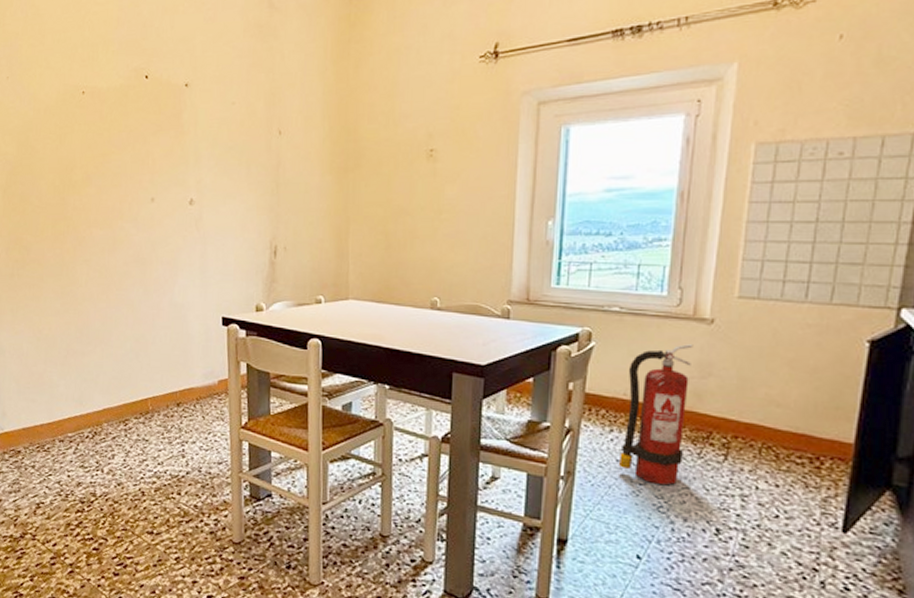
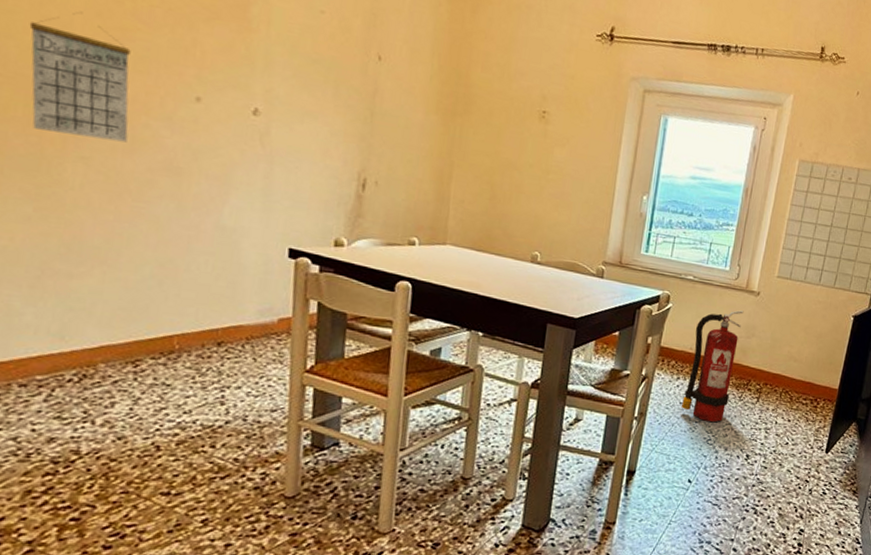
calendar: none [51,148,111,244] -> present [29,11,131,143]

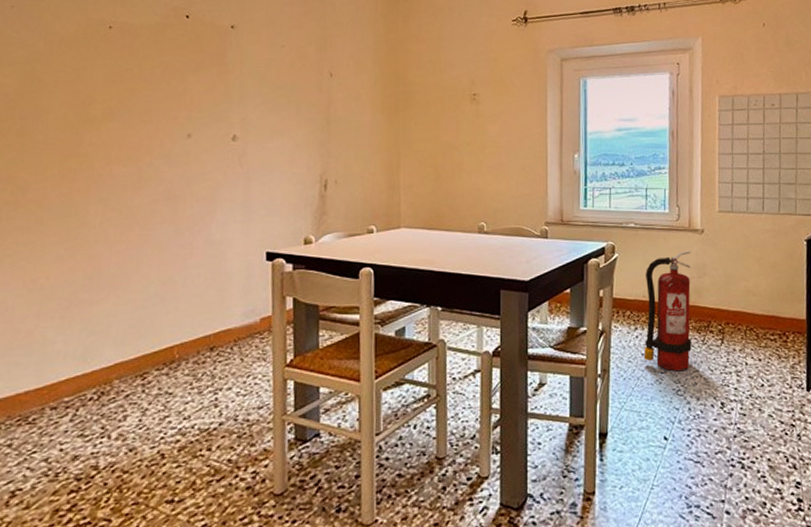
calendar: present [29,11,131,143] -> none [64,82,138,182]

